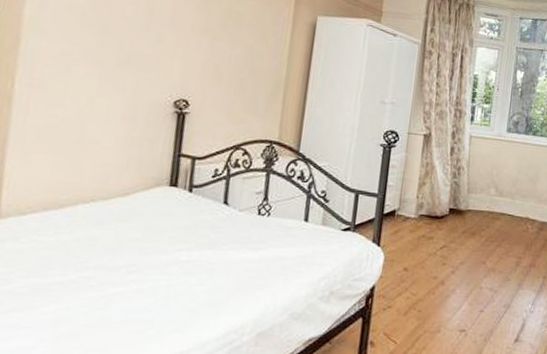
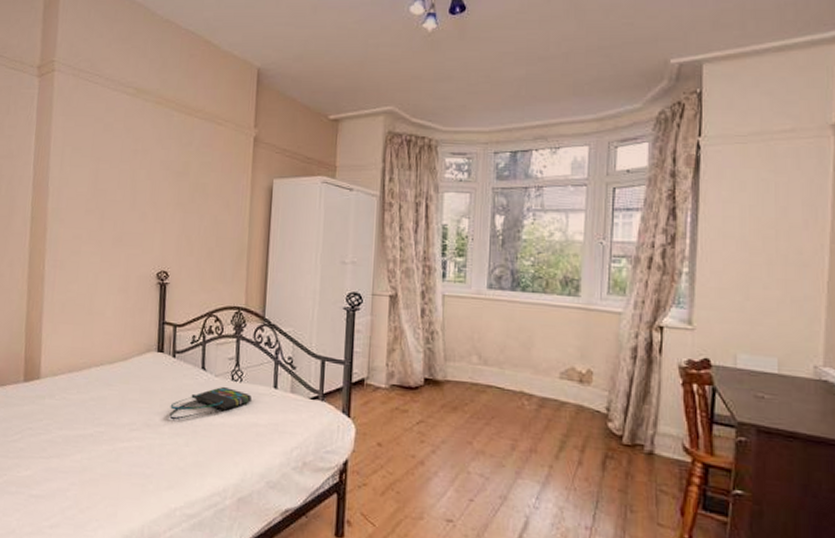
tote bag: none [180,221,279,259] -> present [169,386,251,420]

